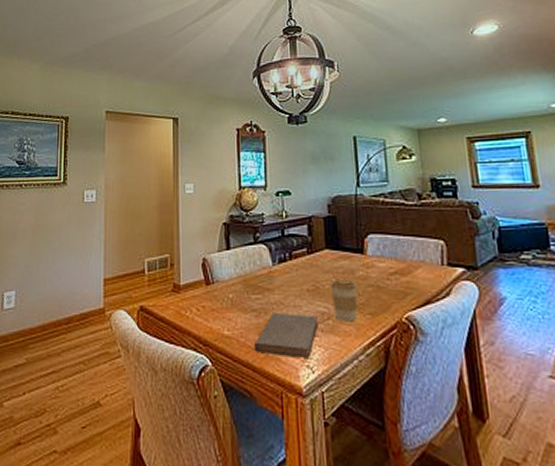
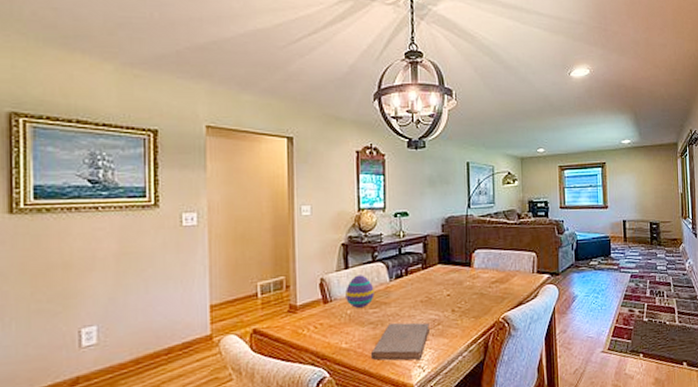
decorative egg: none [227,257,257,292] -> present [345,275,374,308]
coffee cup: present [330,278,358,322] -> none [441,289,465,326]

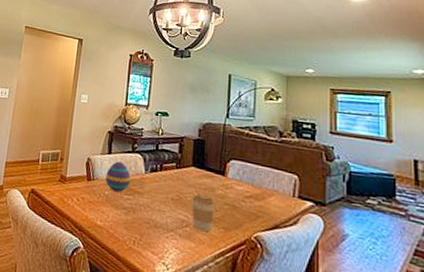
book: present [370,322,429,361] -> none [120,212,178,257]
coffee cup: none [441,289,465,326] -> present [192,193,216,233]

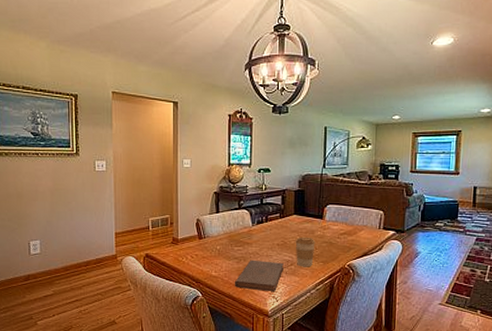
decorative egg: present [105,161,131,192] -> none [216,219,239,245]
book: none [120,212,178,257] -> present [234,259,284,291]

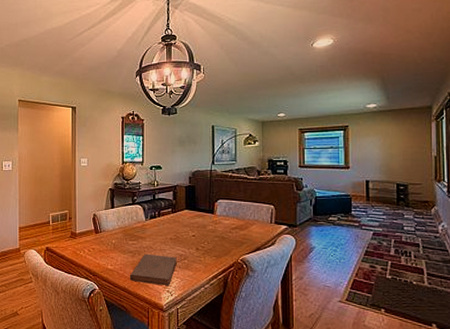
coffee cup: present [295,236,316,267] -> none [187,231,208,262]

